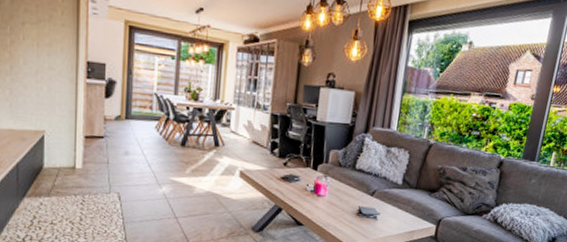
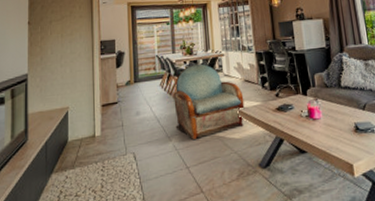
armchair: none [168,113,249,192] -> present [173,64,245,139]

